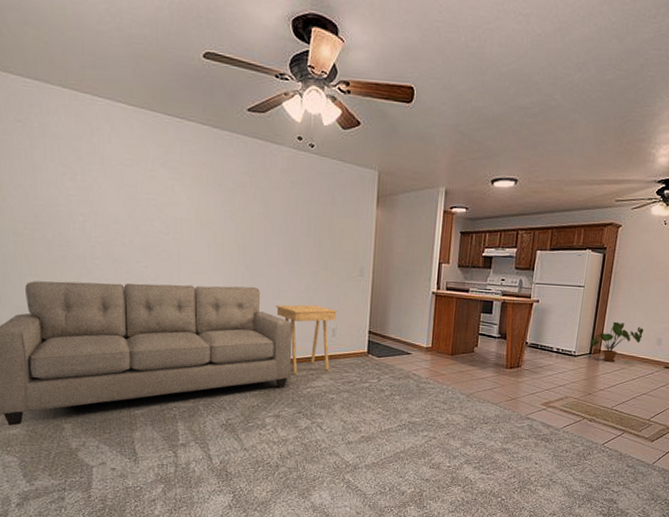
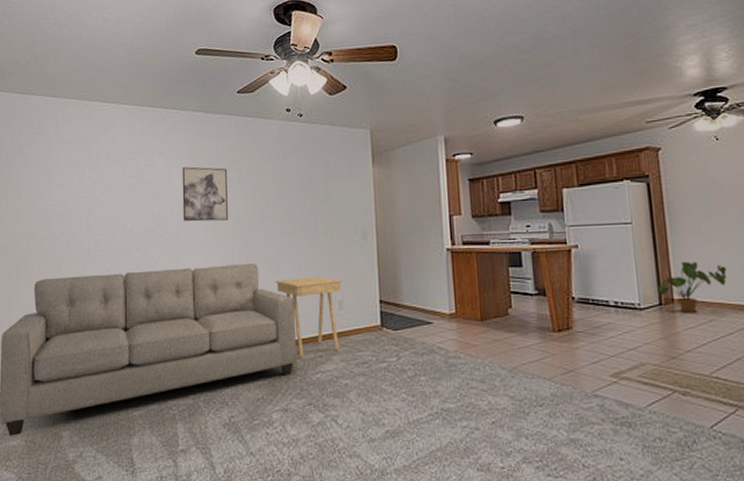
wall art: none [186,183,234,243] -> present [182,166,229,222]

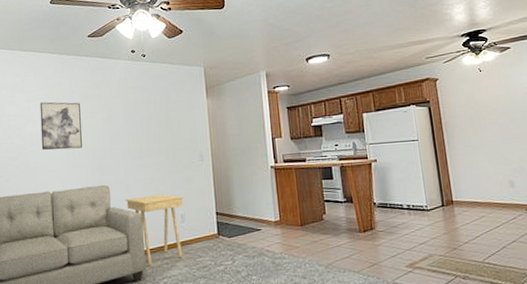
house plant: present [659,262,727,313] -> none [441,170,493,212]

